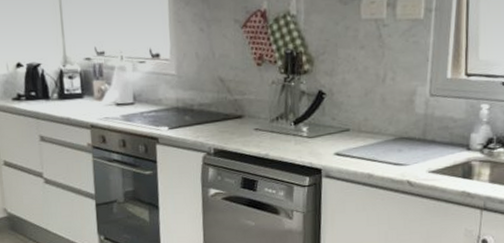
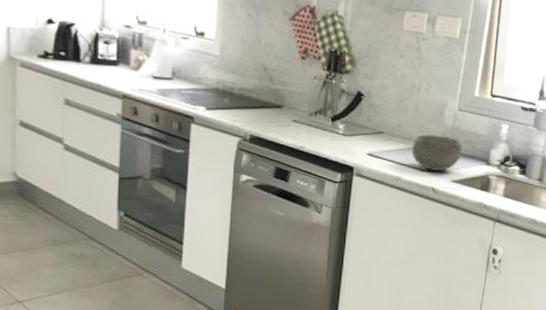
bowl: none [382,124,438,163] -> present [411,134,462,171]

